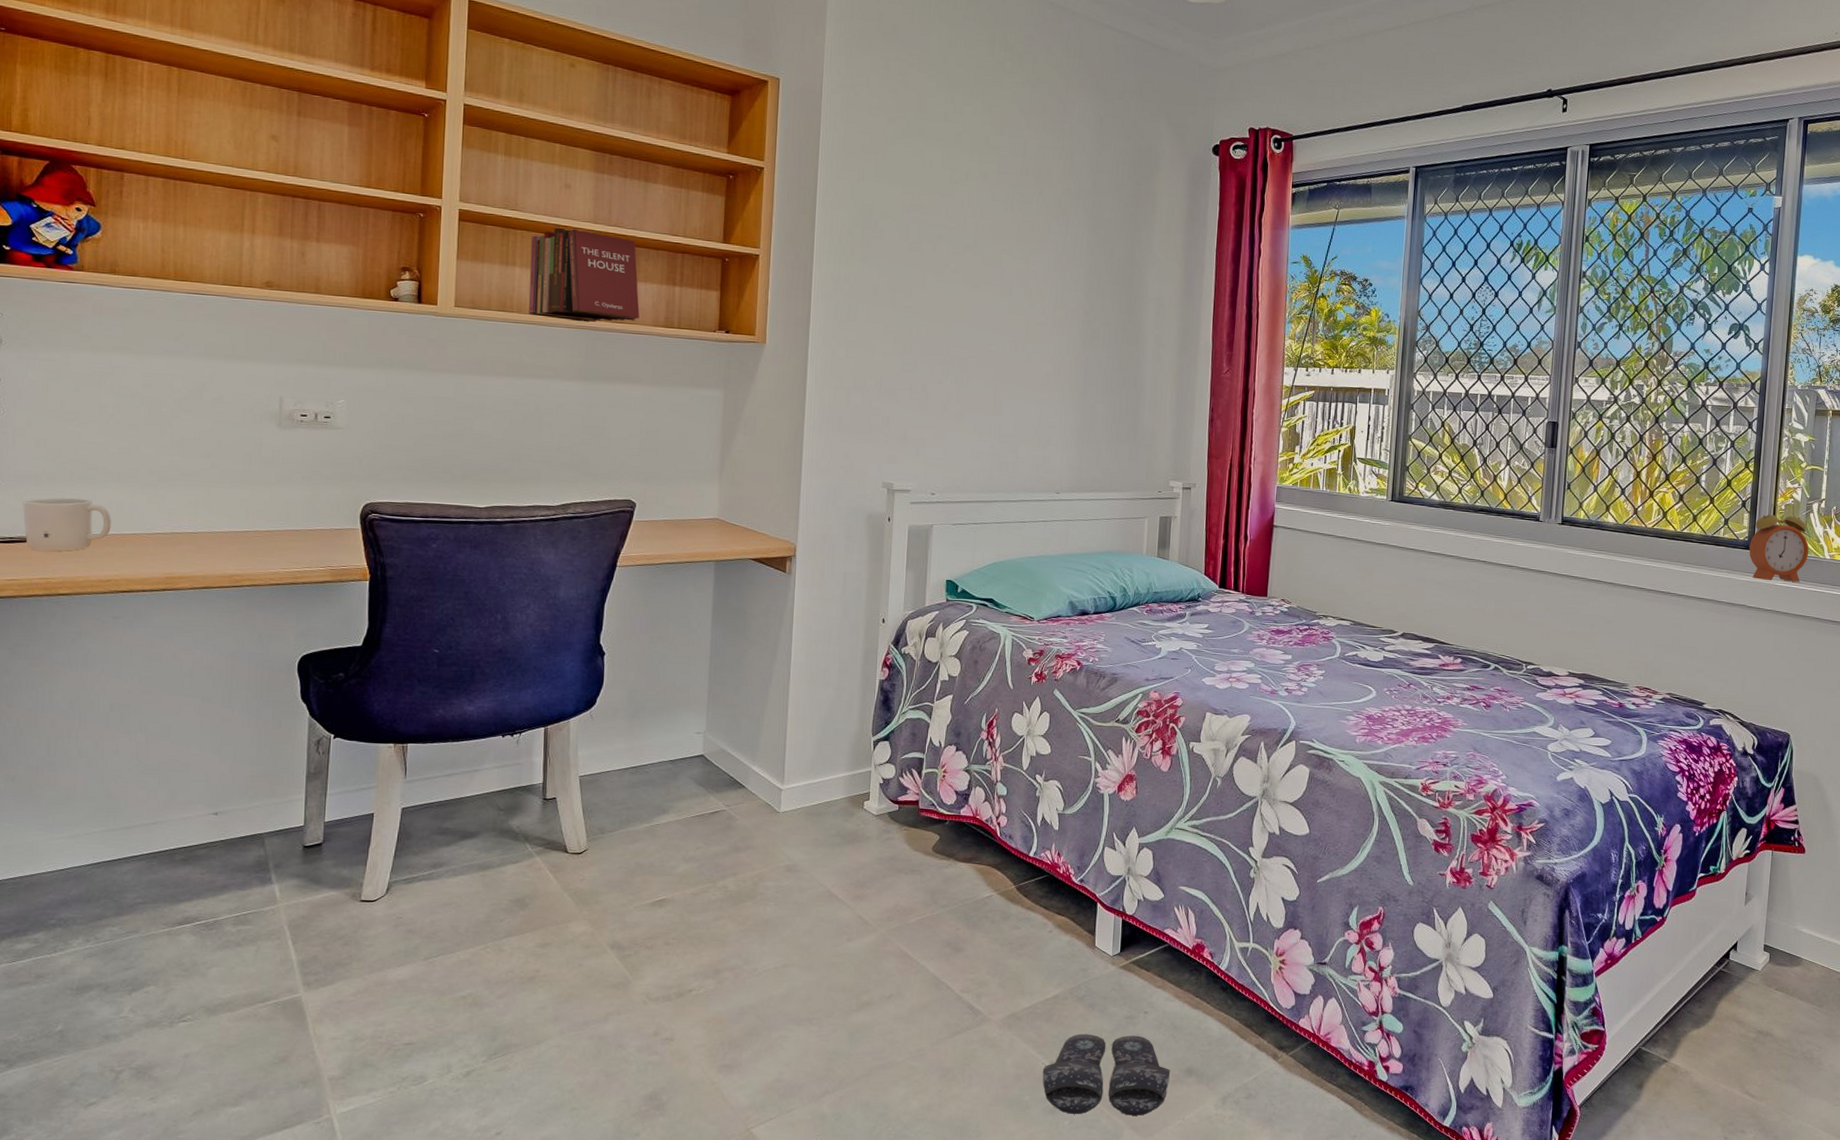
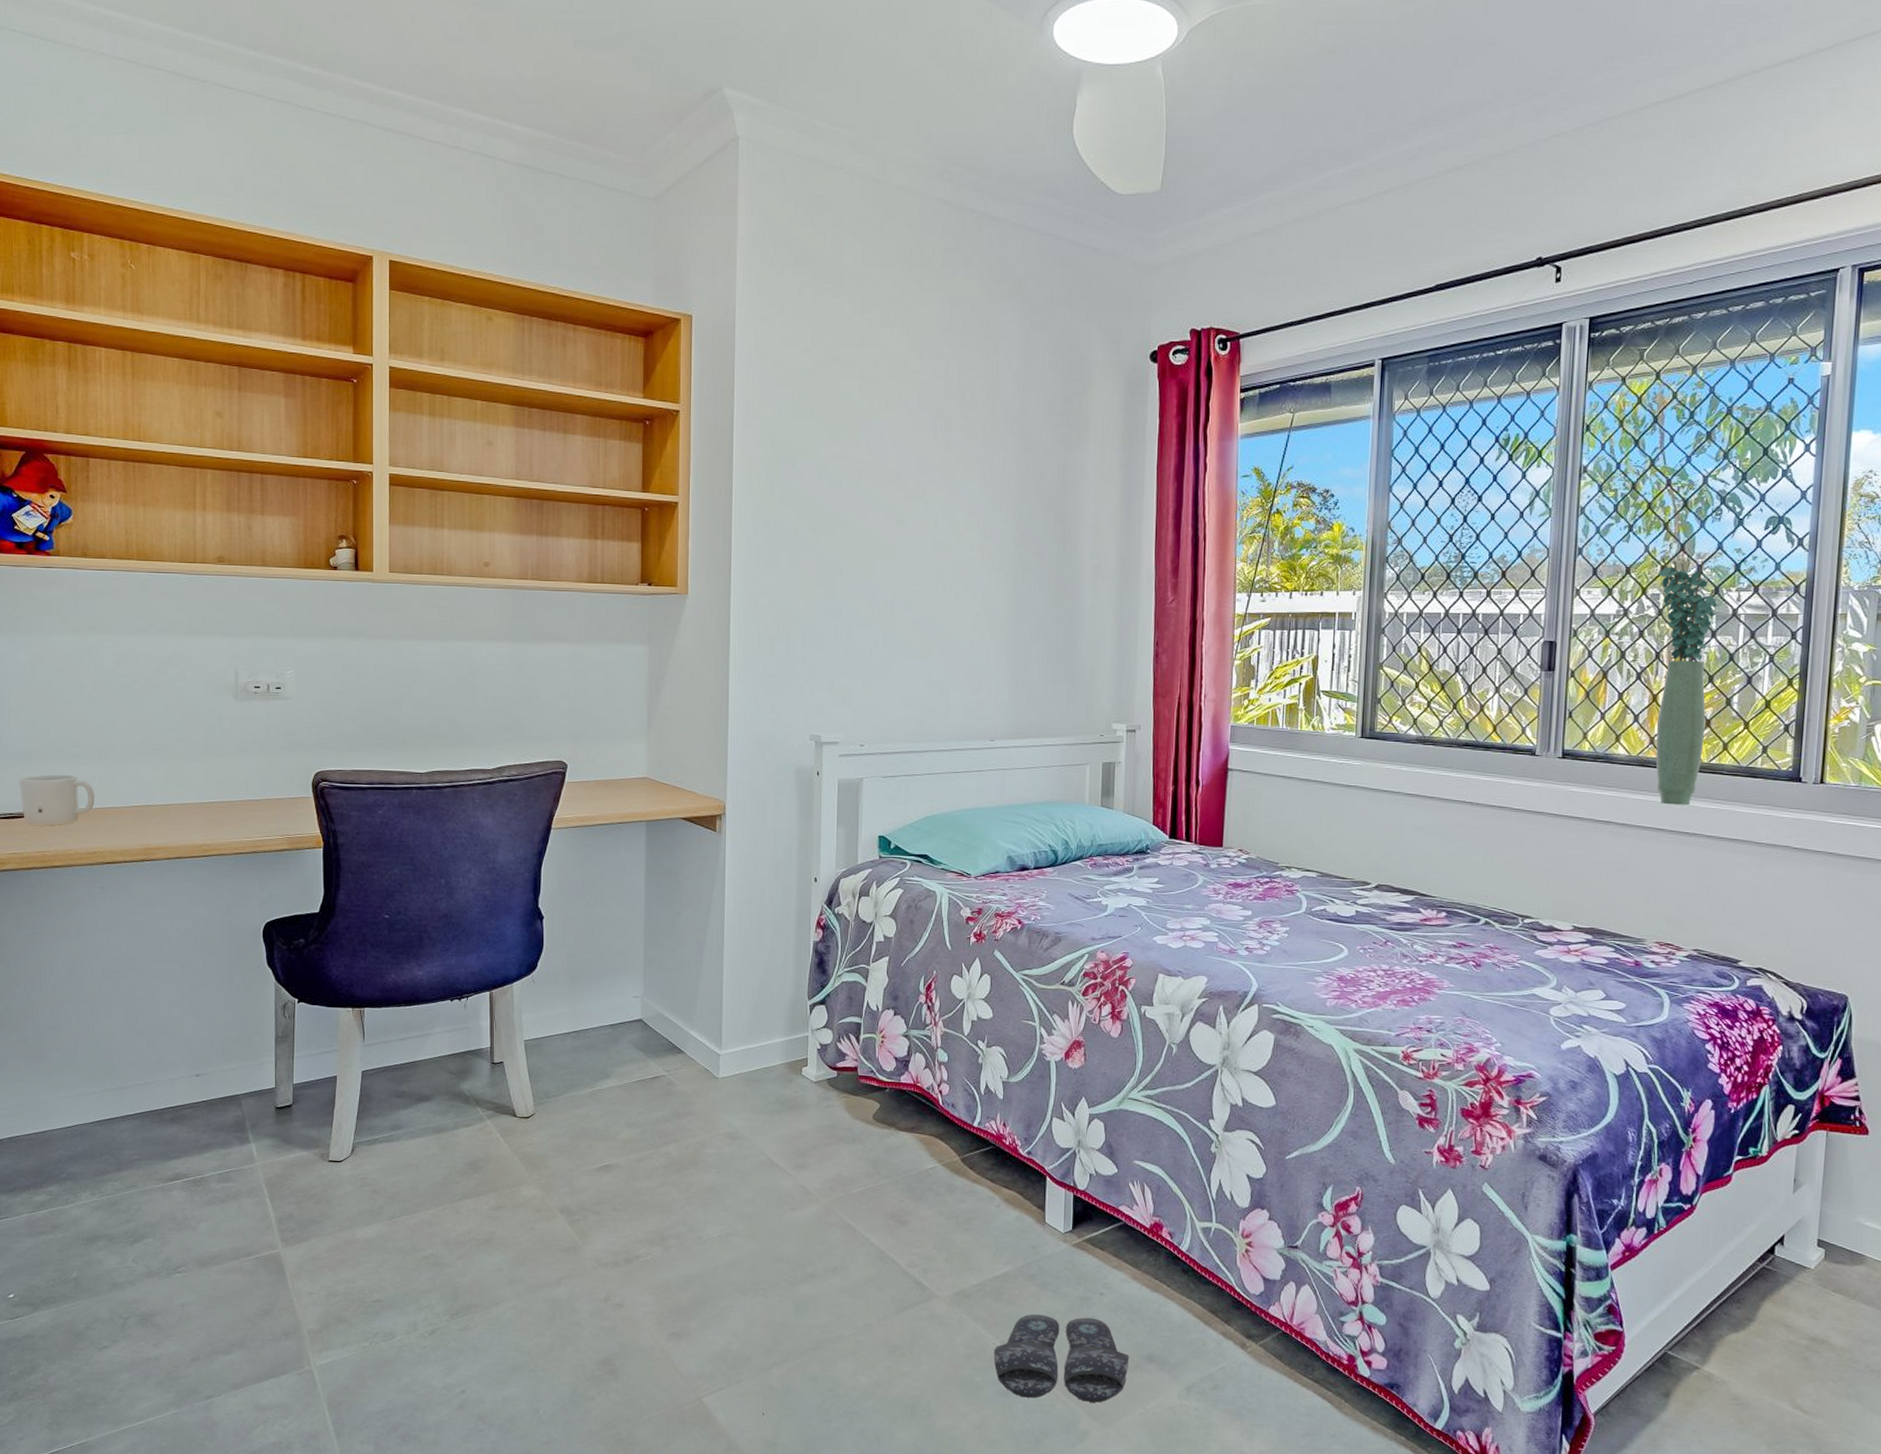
books: present [528,226,640,323] -> none [457,485,563,582]
vase: none [1638,353,1690,568] -> present [1655,557,1717,806]
alarm clock: present [1748,504,1809,582] -> none [1793,727,1871,818]

